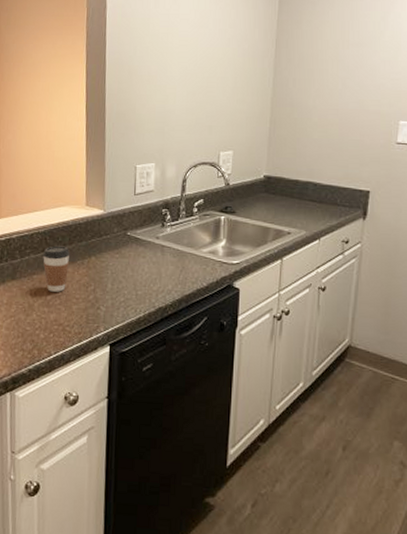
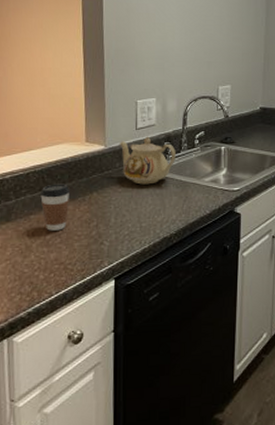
teapot: none [117,202,174,252] -> present [118,136,176,185]

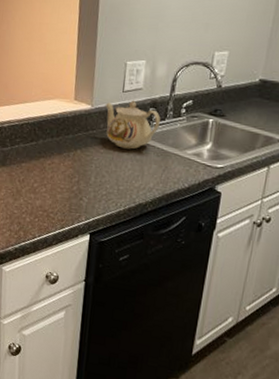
coffee cup: present [40,183,71,231] -> none [31,137,57,181]

